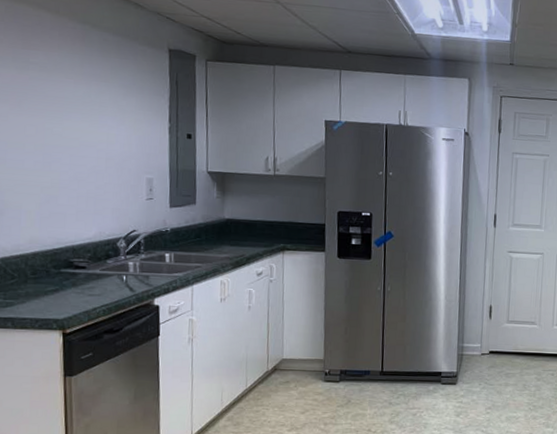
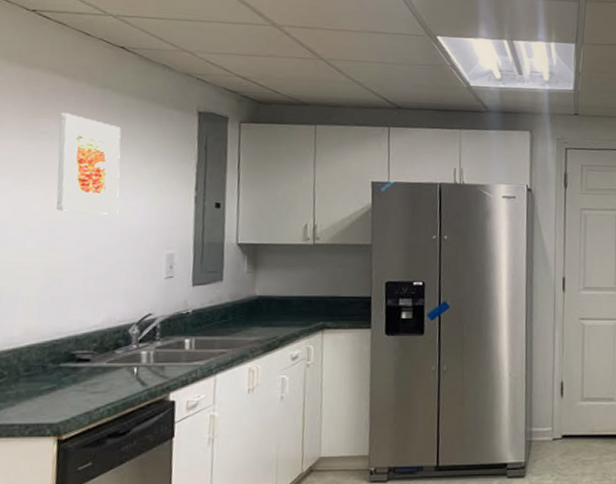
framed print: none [46,45,103,141] -> present [56,113,122,215]

